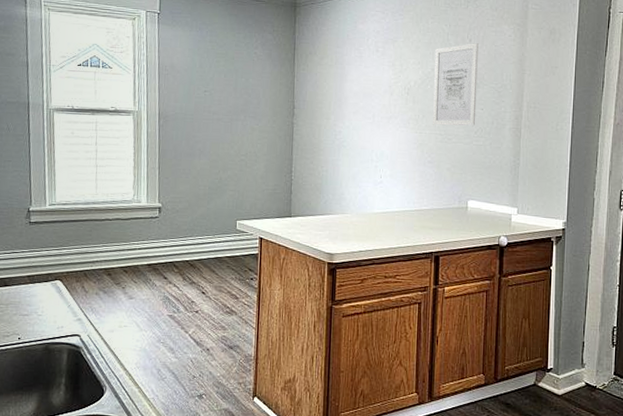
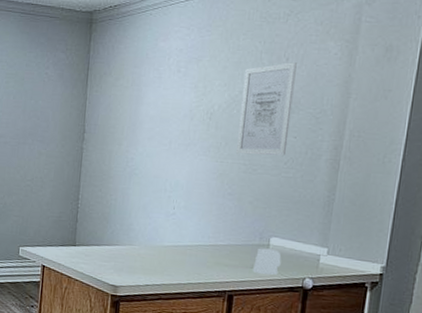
mug: none [455,210,479,236] -> present [253,248,282,276]

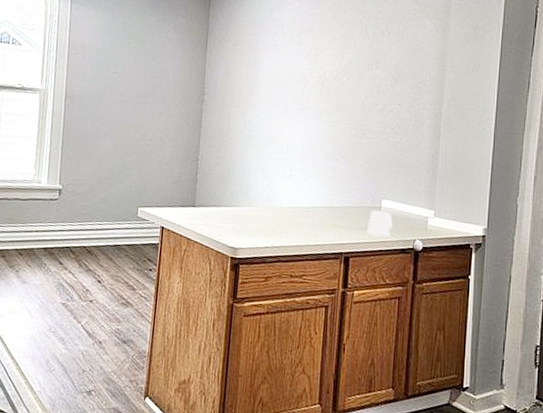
wall art: present [236,62,297,156] -> none [347,36,398,122]

